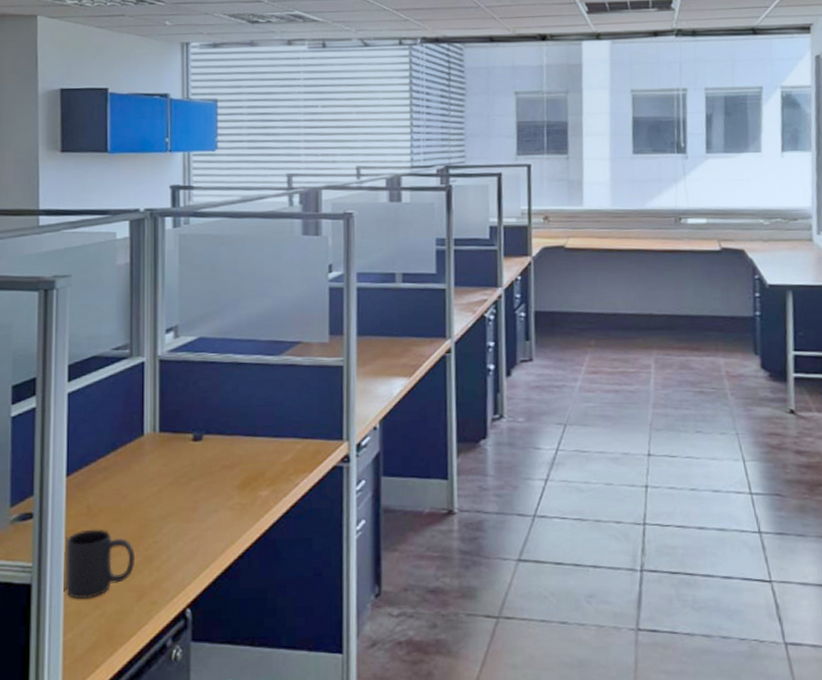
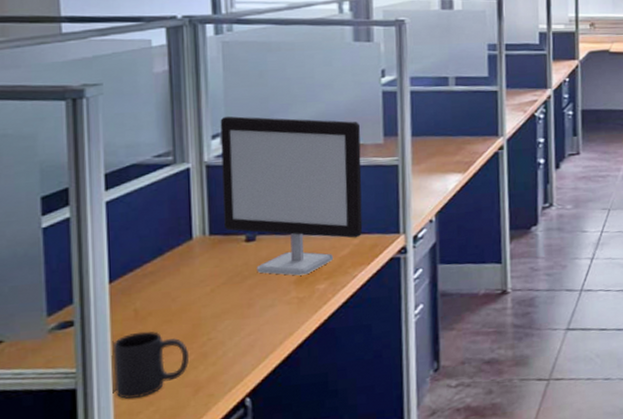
computer monitor: none [174,309,307,480] -> present [220,116,363,276]

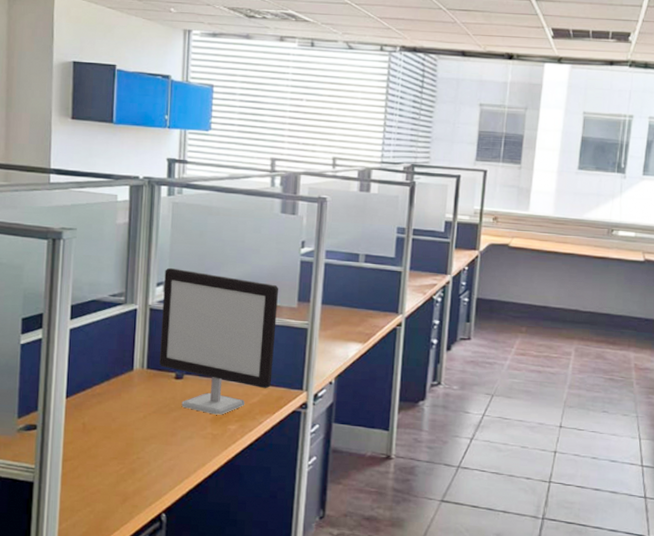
mug: present [112,331,190,399] -> none [61,442,122,498]

